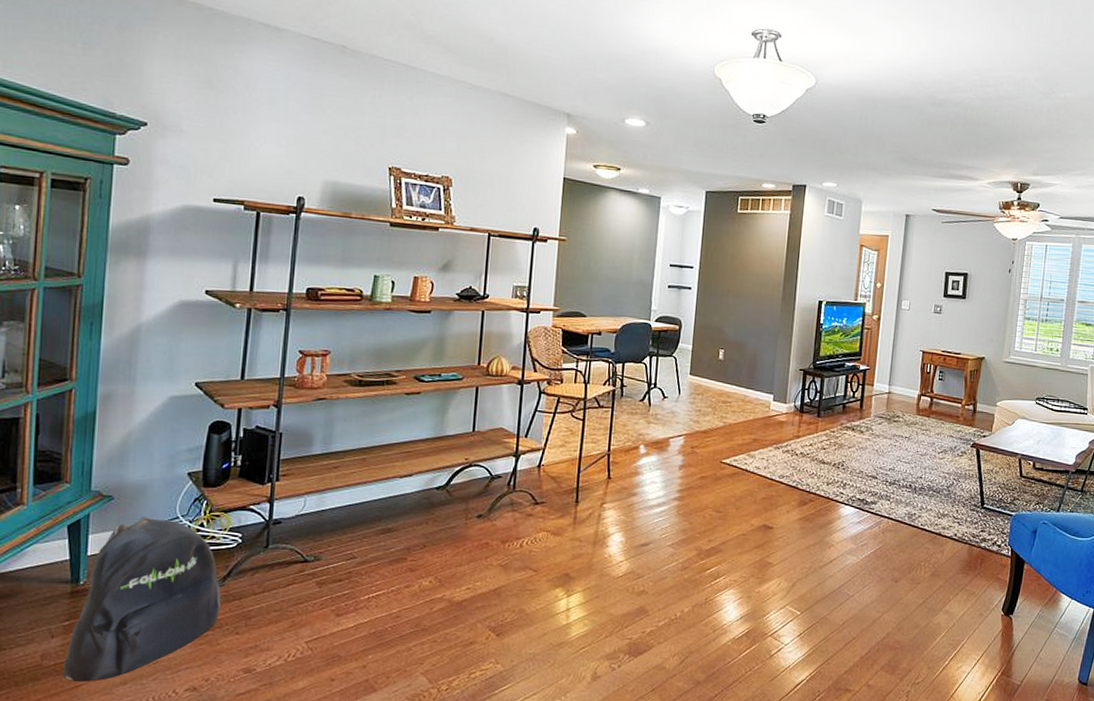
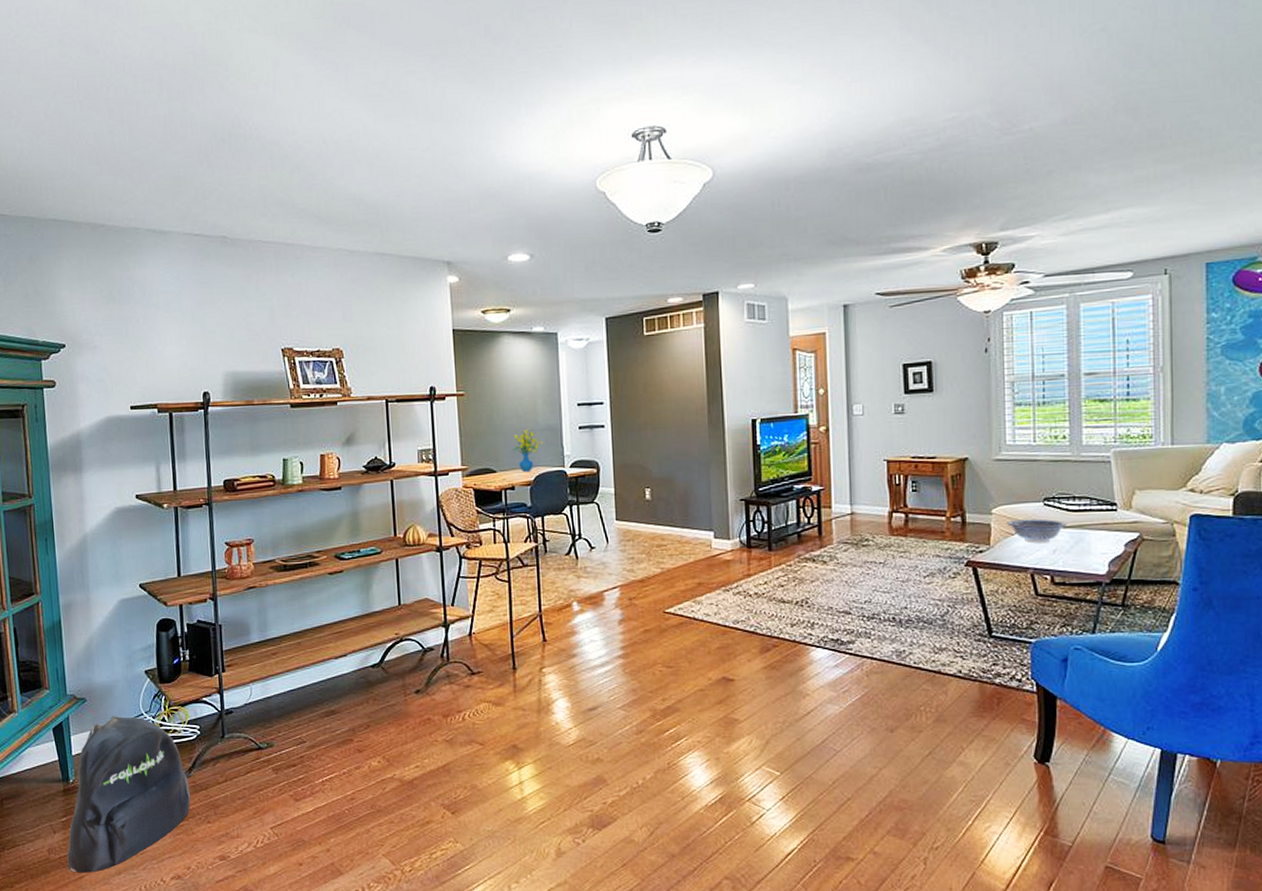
bouquet: none [604,280,633,320] -> present [512,428,543,472]
decorative bowl: none [1006,413,1051,435] -> present [1007,518,1068,544]

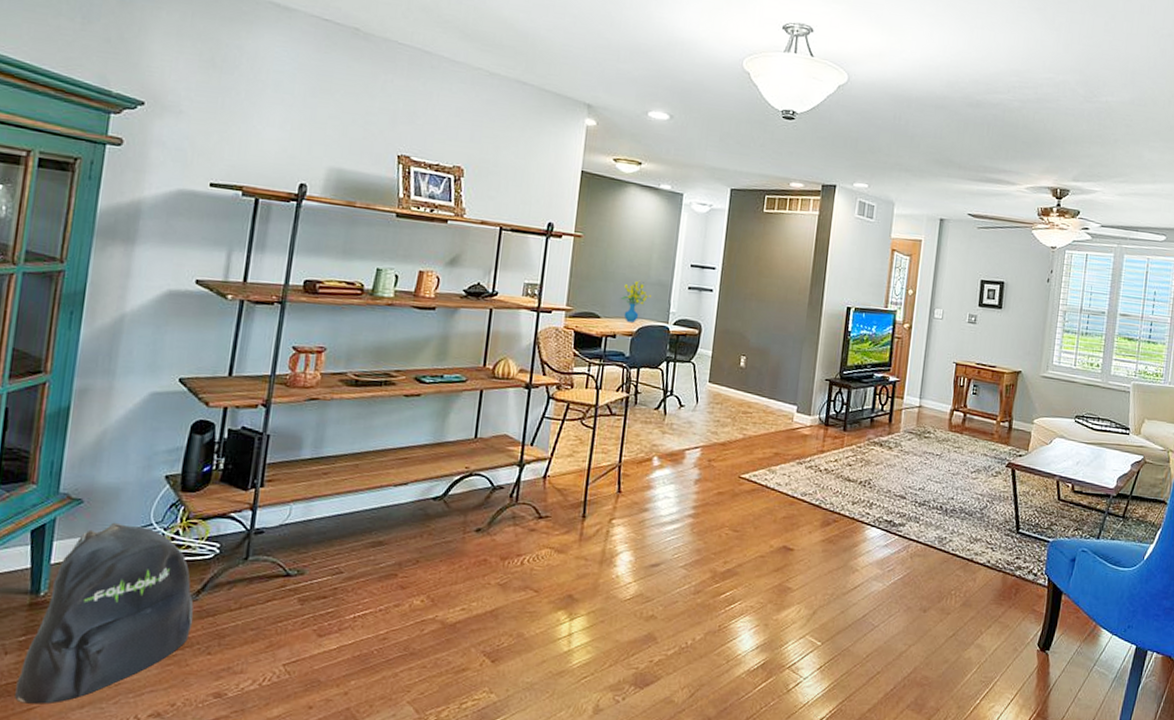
decorative bowl: present [1007,518,1068,544] -> none [1044,431,1091,455]

